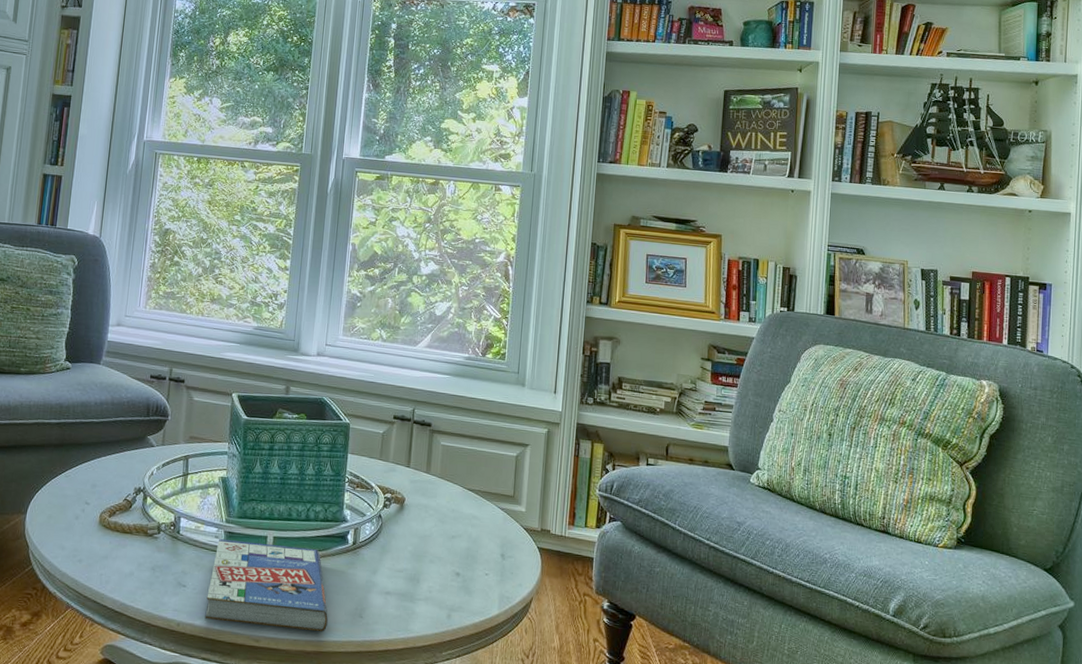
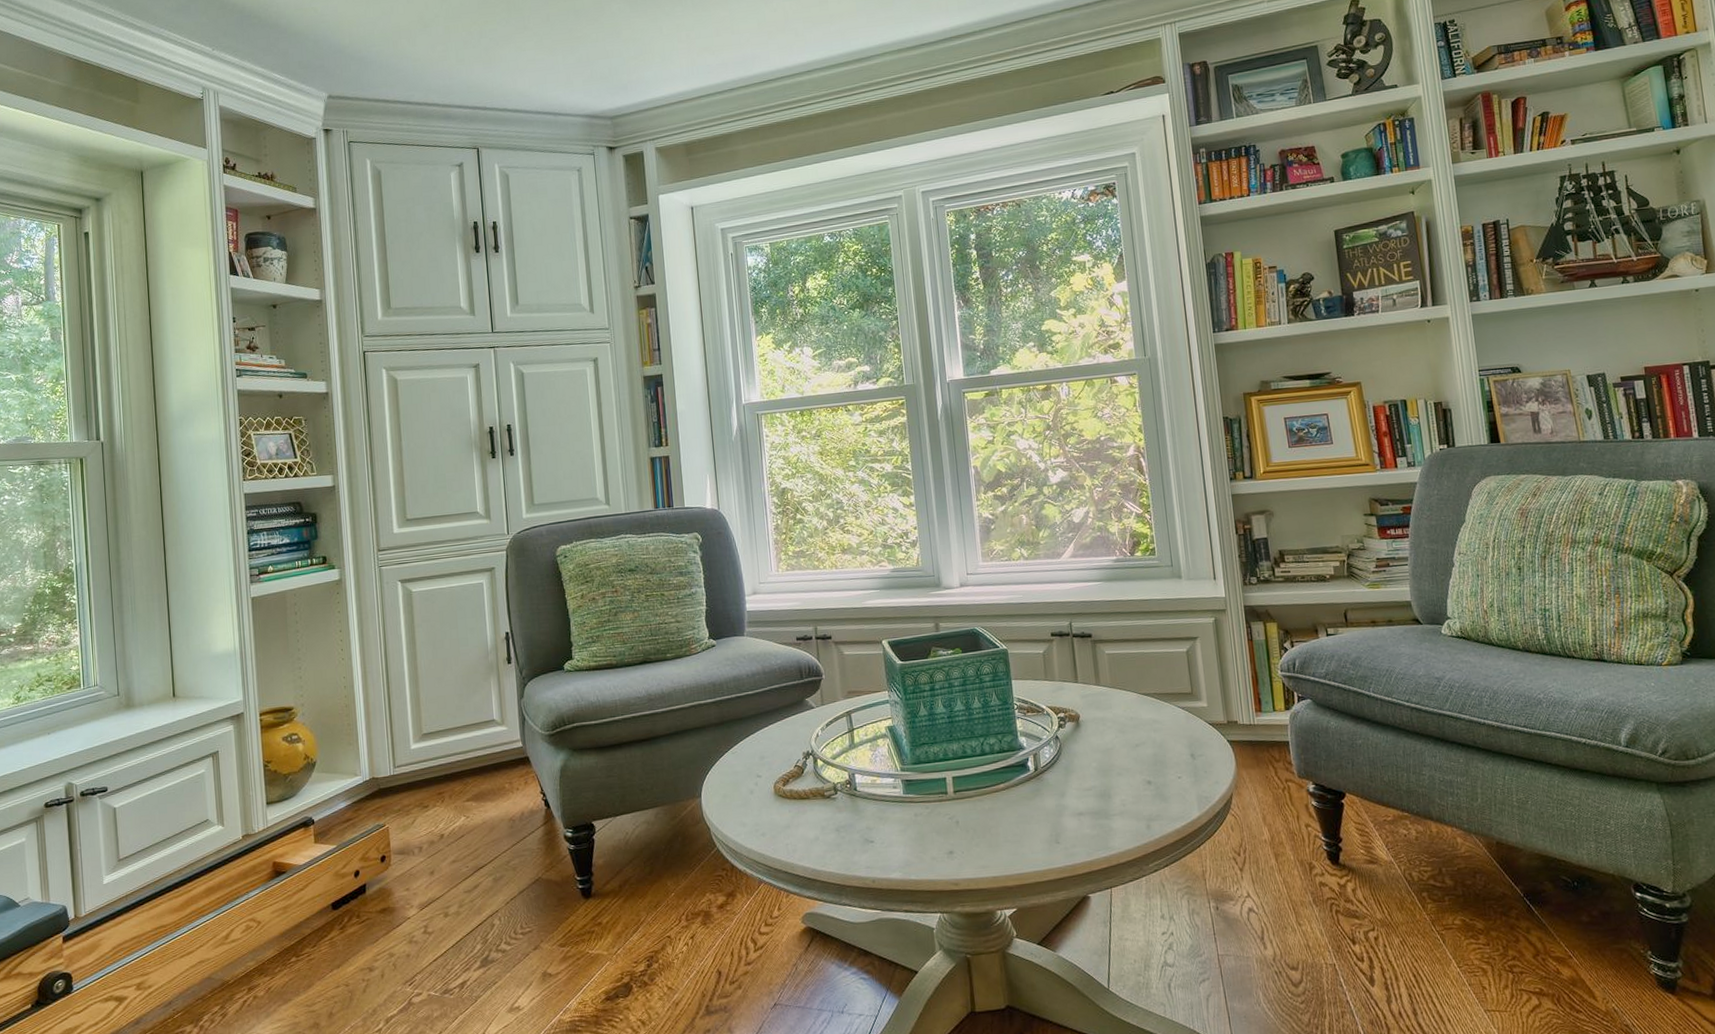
book: present [205,539,328,632] -> none [896,782,1025,871]

